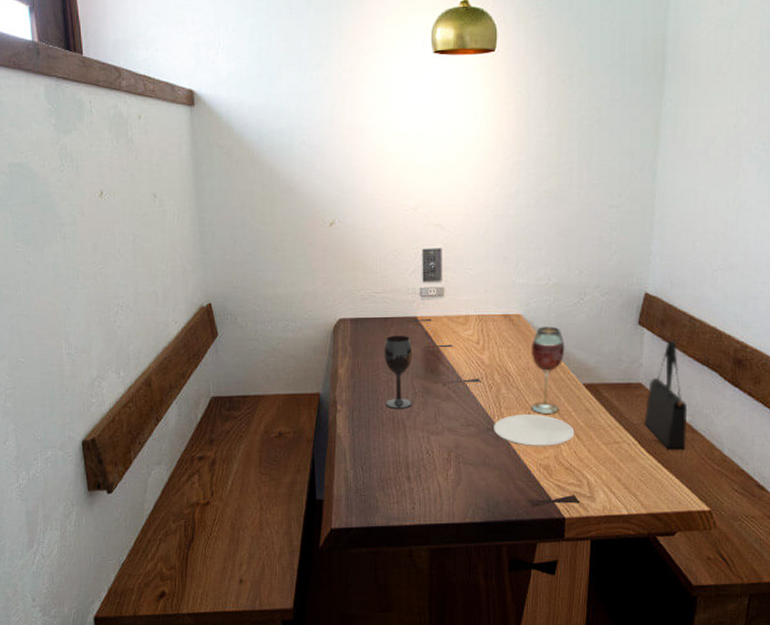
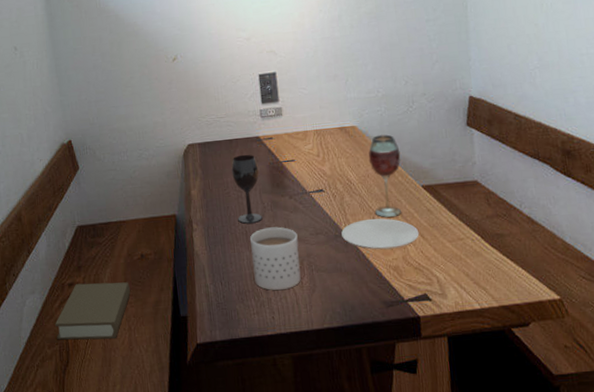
book: none [181,458,266,517] -> present [55,282,131,341]
mug: none [396,414,448,480] -> present [249,227,301,290]
tote bag: present [644,340,688,451] -> none [484,137,528,244]

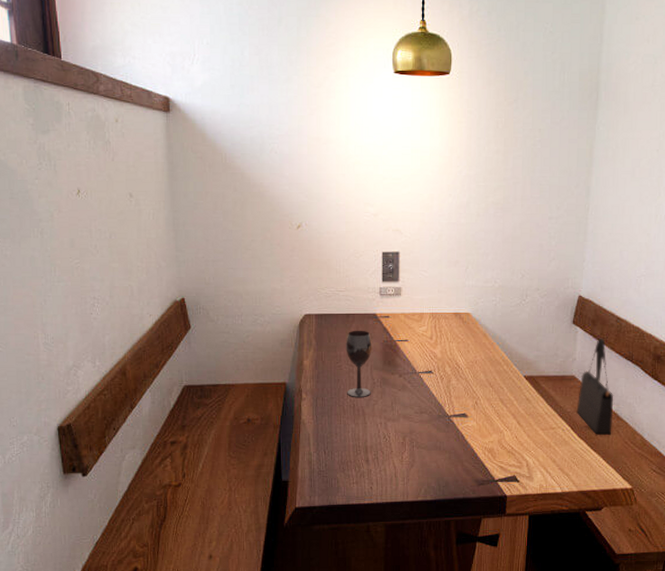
book: present [55,282,131,341] -> none [154,442,235,498]
mug: present [249,227,301,290] -> none [356,403,403,462]
plate: present [341,218,420,250] -> none [445,402,516,432]
wineglass: present [368,134,401,217] -> none [478,324,509,402]
tote bag: none [484,137,528,244] -> present [576,338,614,436]

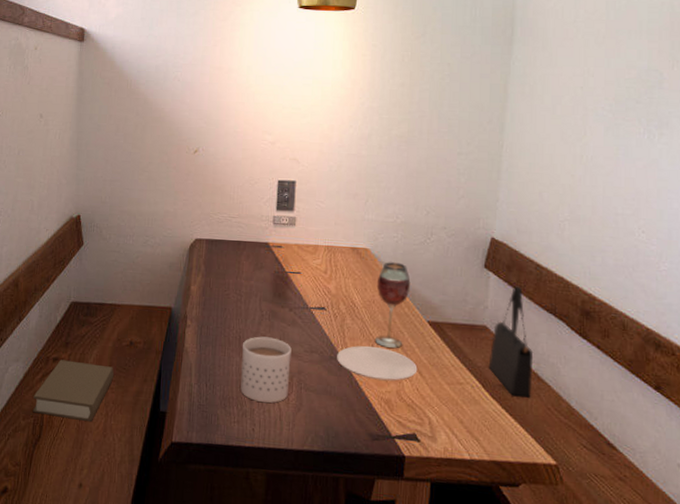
book: none [154,442,235,498] -> present [32,359,115,421]
wine glass: present [346,330,372,397] -> none [233,258,263,330]
mug: none [356,403,403,462] -> present [240,336,292,403]
plate: none [445,402,516,432] -> present [337,345,418,382]
wineglass: none [478,324,509,402] -> present [375,262,411,348]

